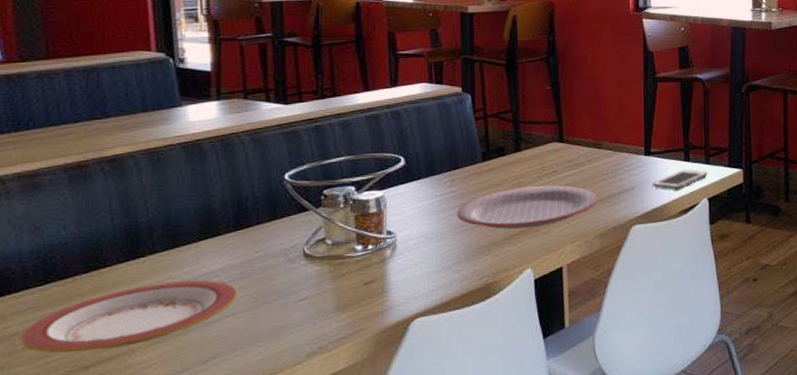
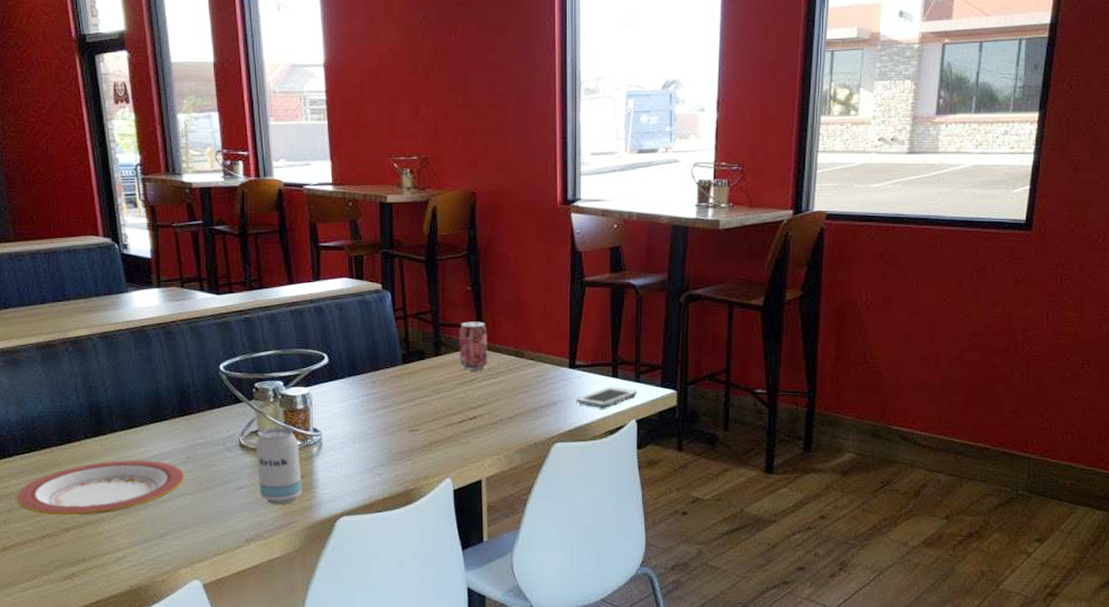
beverage can: none [322,233,373,313] -> present [255,428,302,505]
plate: present [457,185,598,230] -> none [378,394,518,437]
beverage can: none [539,117,568,163] -> present [459,321,488,370]

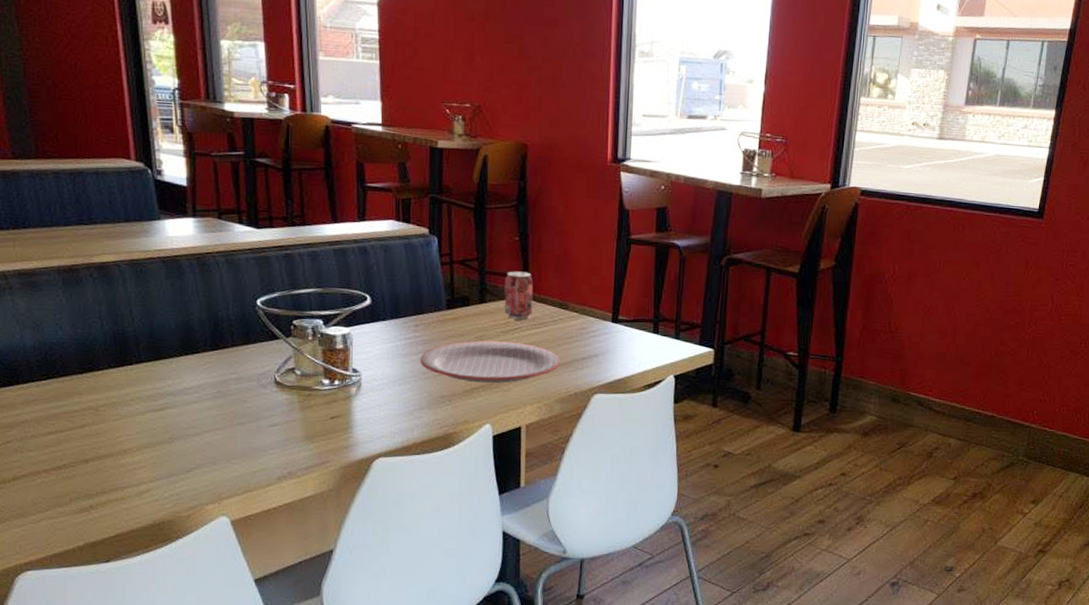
plate: present [16,460,185,516] -> none [30,392,215,447]
beverage can: present [255,428,302,505] -> none [292,366,339,444]
plate: none [378,394,518,437] -> present [420,340,560,384]
cell phone: present [576,386,637,408] -> none [617,342,676,362]

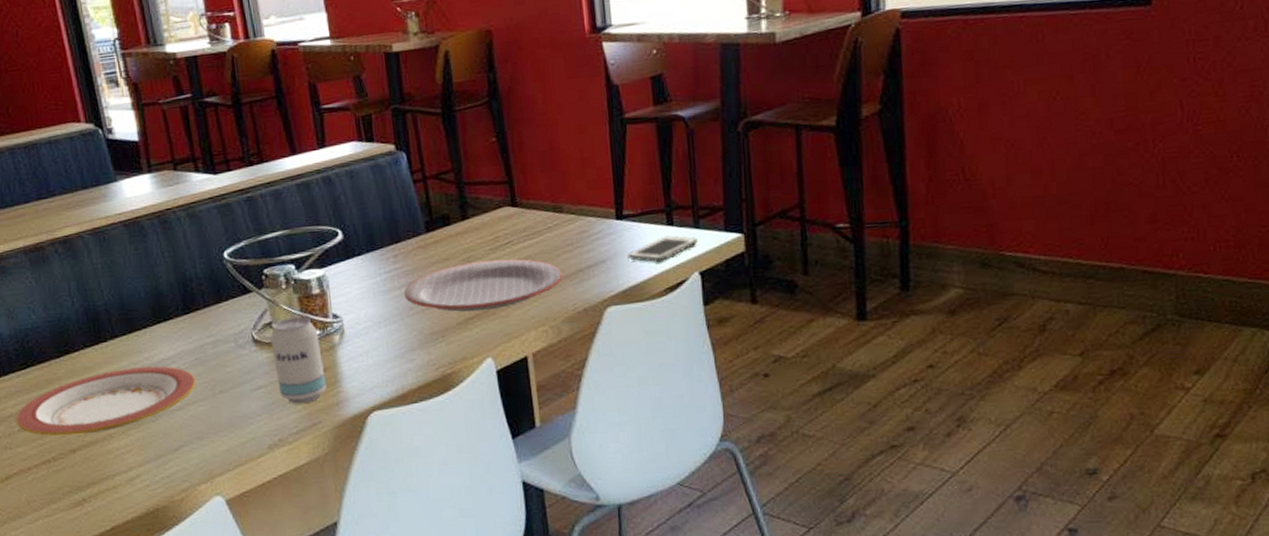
plate: none [30,392,215,447] -> present [16,366,196,436]
beverage can: none [292,366,339,444] -> present [270,316,327,404]
beverage can: present [504,271,534,319] -> none [486,176,523,233]
cell phone: none [617,342,676,362] -> present [628,235,698,262]

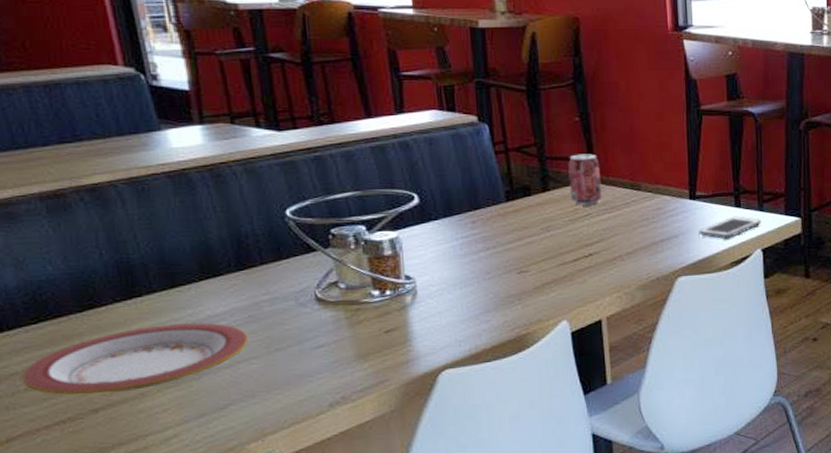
beverage can: present [270,316,327,404] -> none [335,277,396,362]
plate: present [404,259,563,312] -> none [481,230,638,278]
beverage can: none [486,176,523,233] -> present [568,154,602,205]

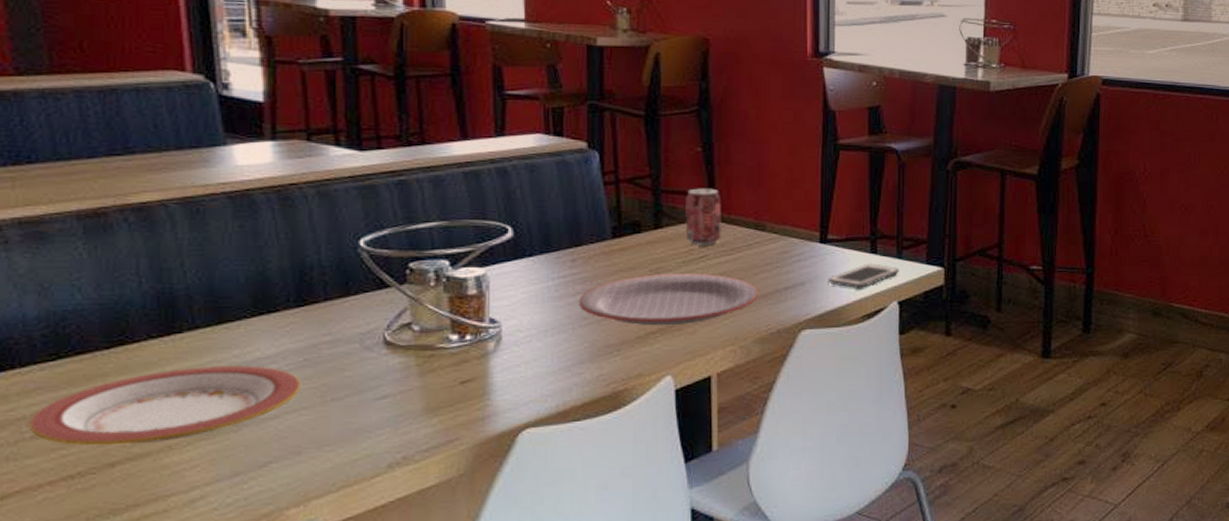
plate: none [481,230,638,278] -> present [578,274,758,326]

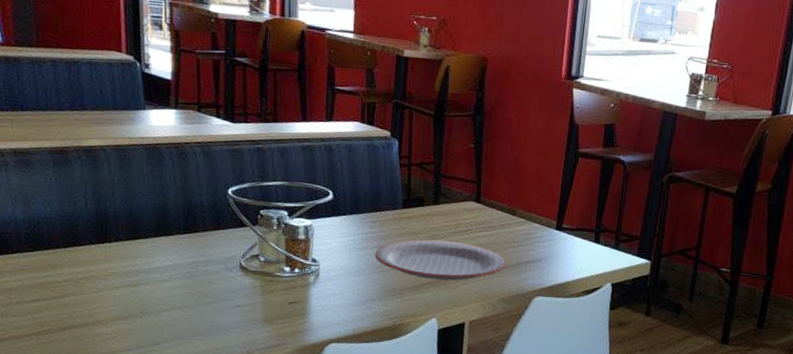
plate: present [30,365,301,446] -> none [16,268,184,318]
beverage can: present [685,188,722,245] -> none [456,176,485,222]
cell phone: present [828,263,899,288] -> none [559,250,615,270]

